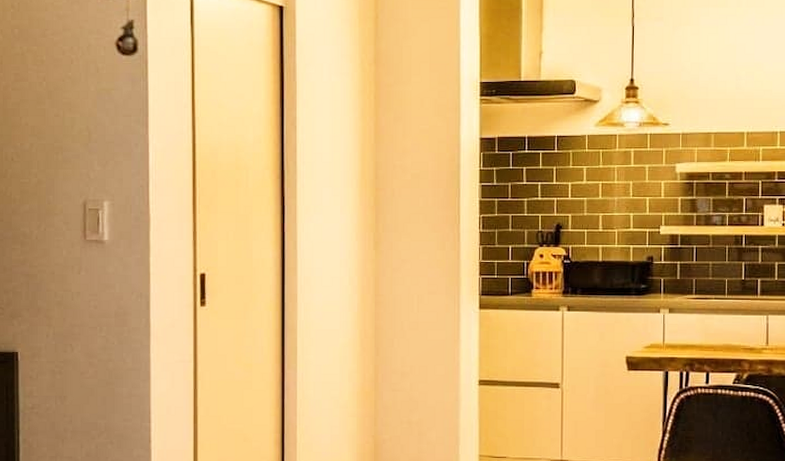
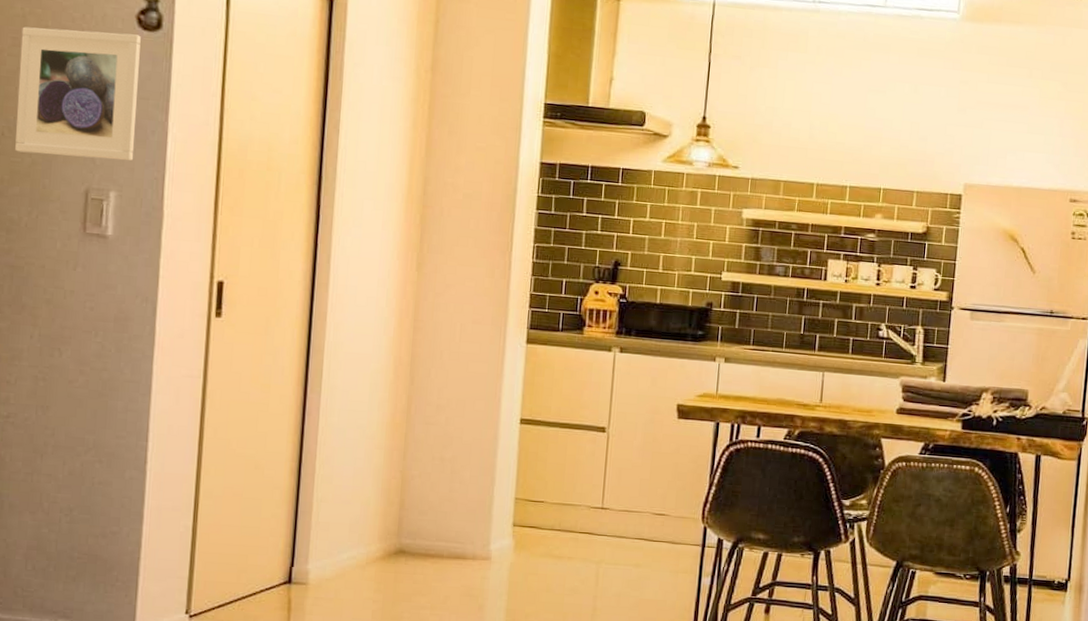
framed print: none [22,60,122,174] -> present [15,26,141,161]

